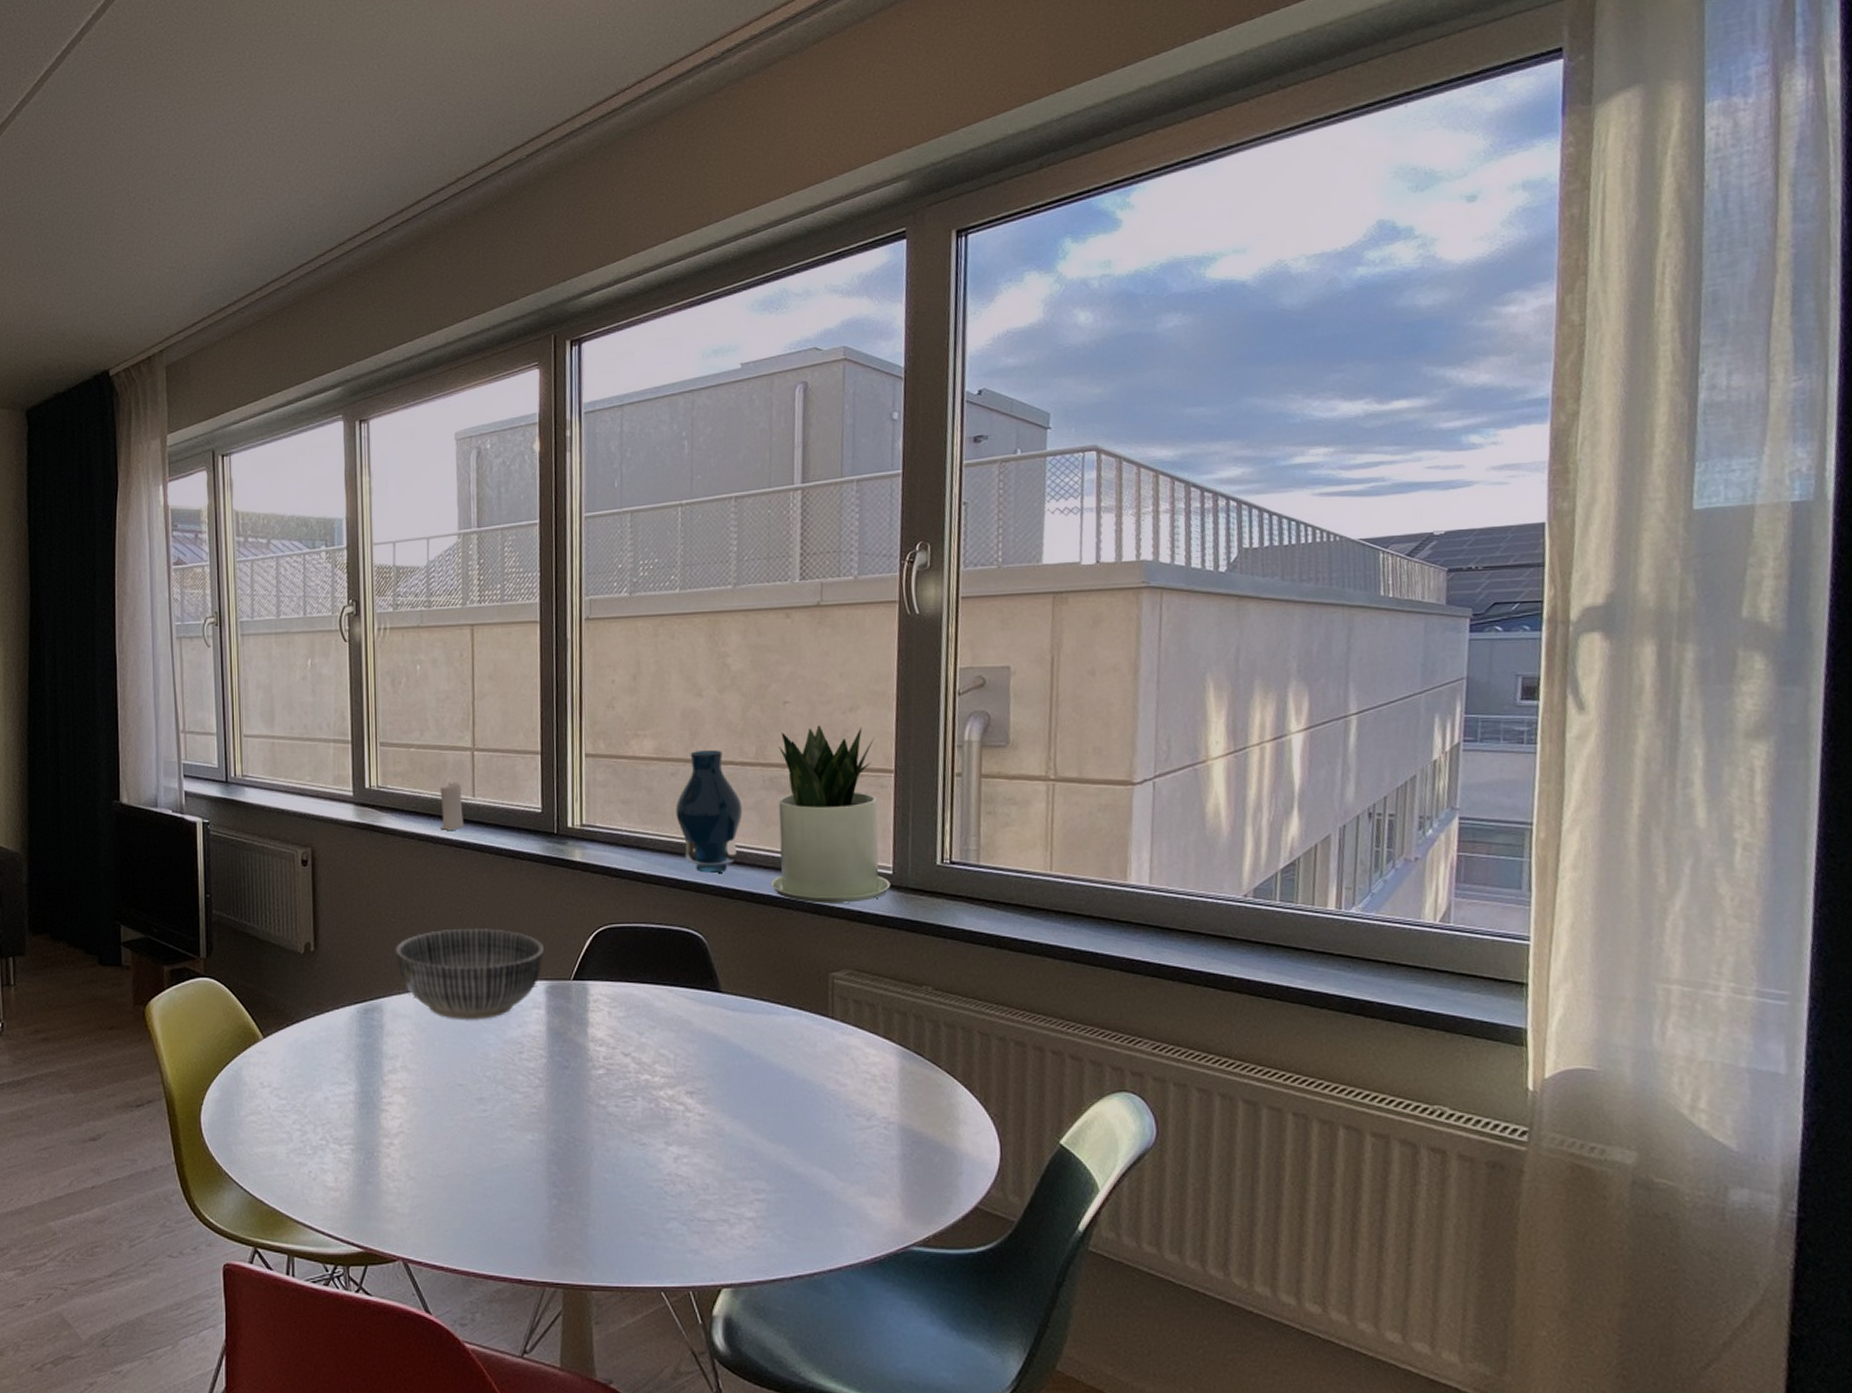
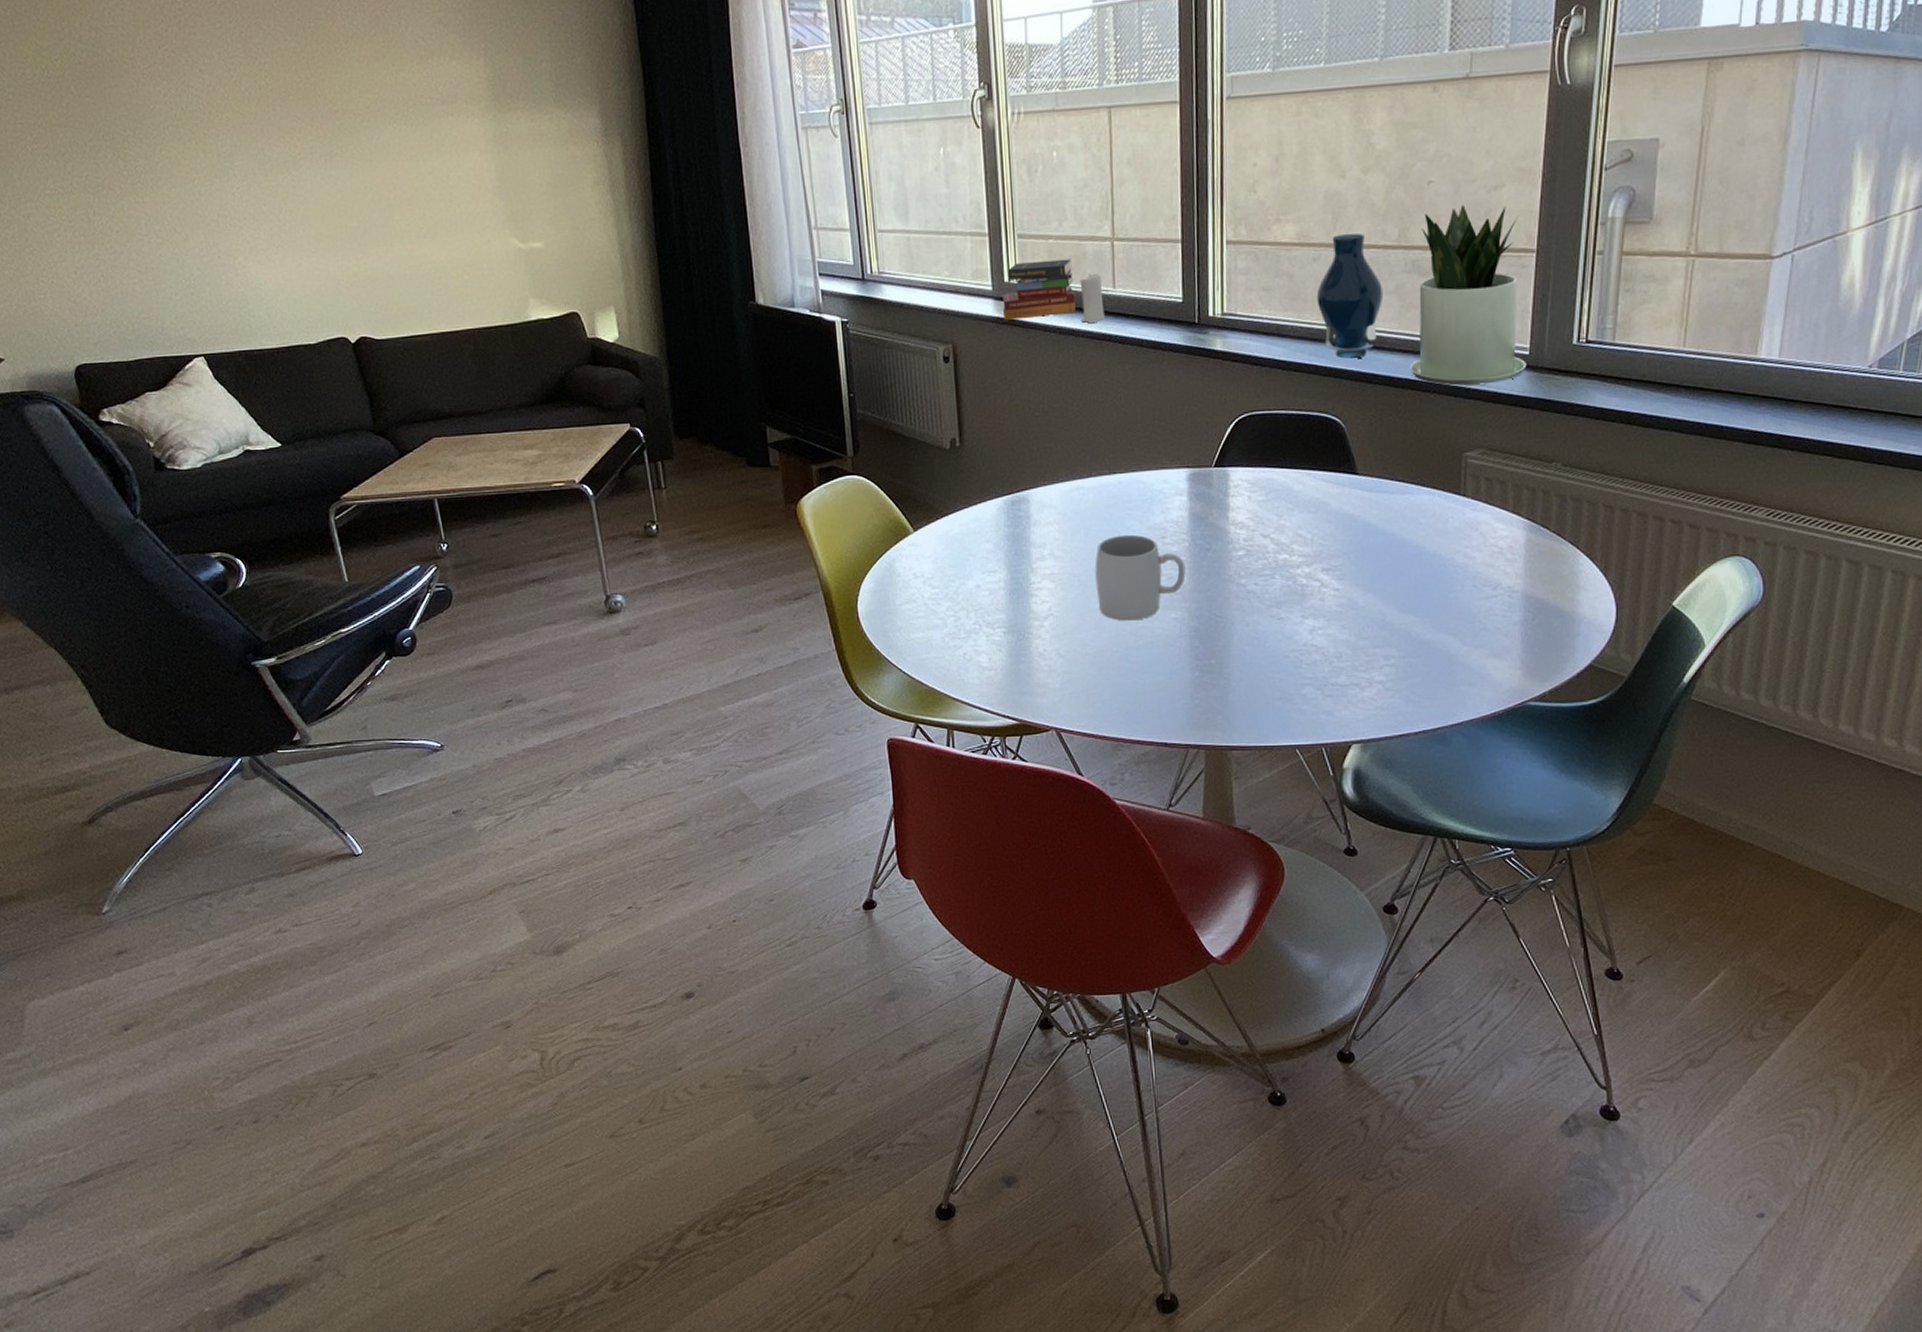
books: none [363,767,435,825] -> present [1002,259,1076,320]
bowl: present [395,929,545,1021] -> none [1039,419,1187,509]
mug: none [448,1048,543,1141] -> present [1095,534,1186,621]

